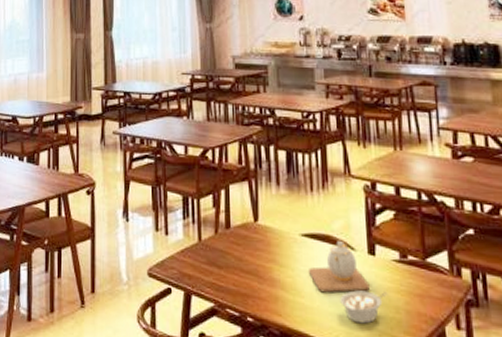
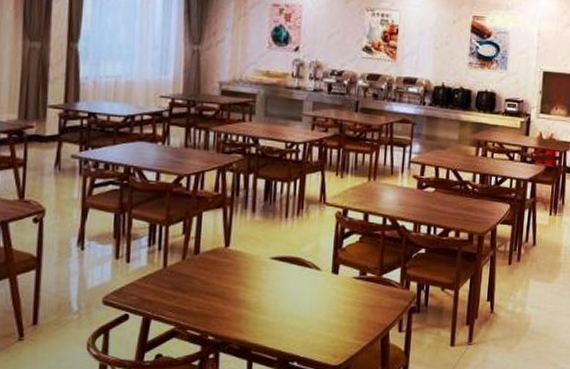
teapot: present [308,240,371,293] -> none [273,262,331,309]
legume: present [340,290,388,324] -> none [301,305,345,334]

